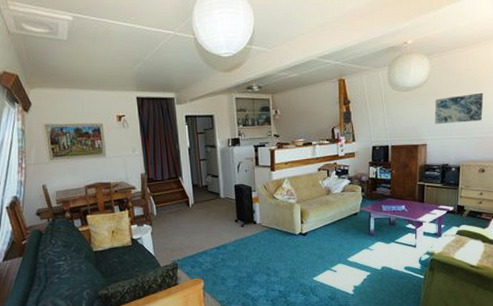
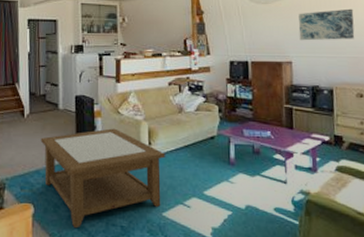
coffee table: none [205,211,316,294] -> present [40,128,165,227]

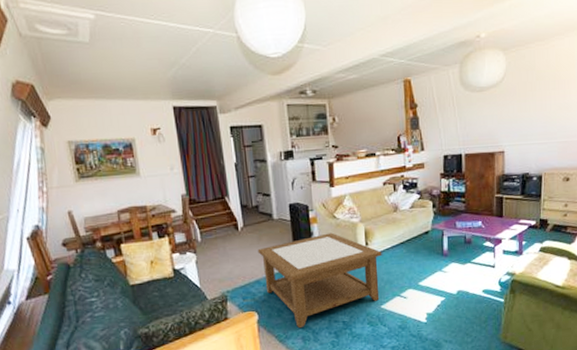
wall art: present [298,8,355,41] -> none [512,91,567,129]

